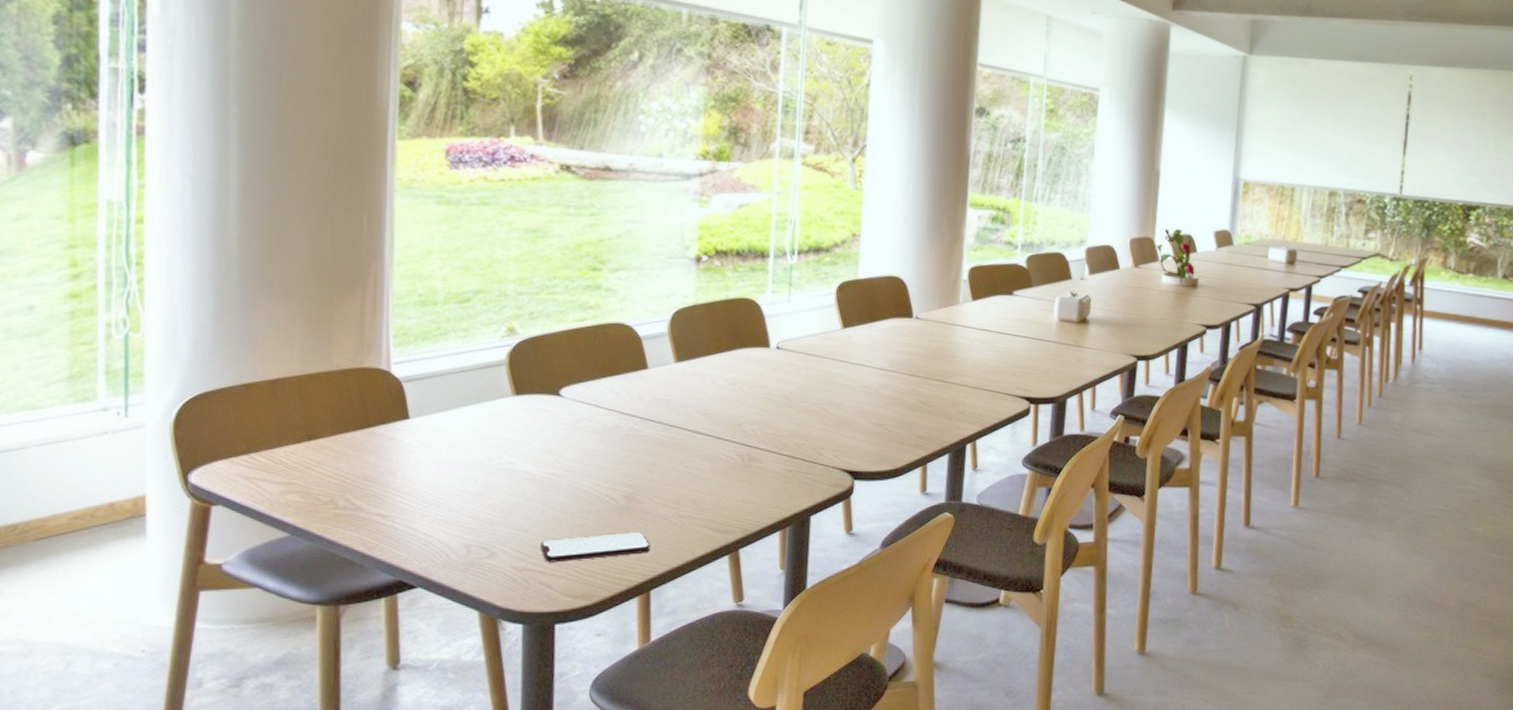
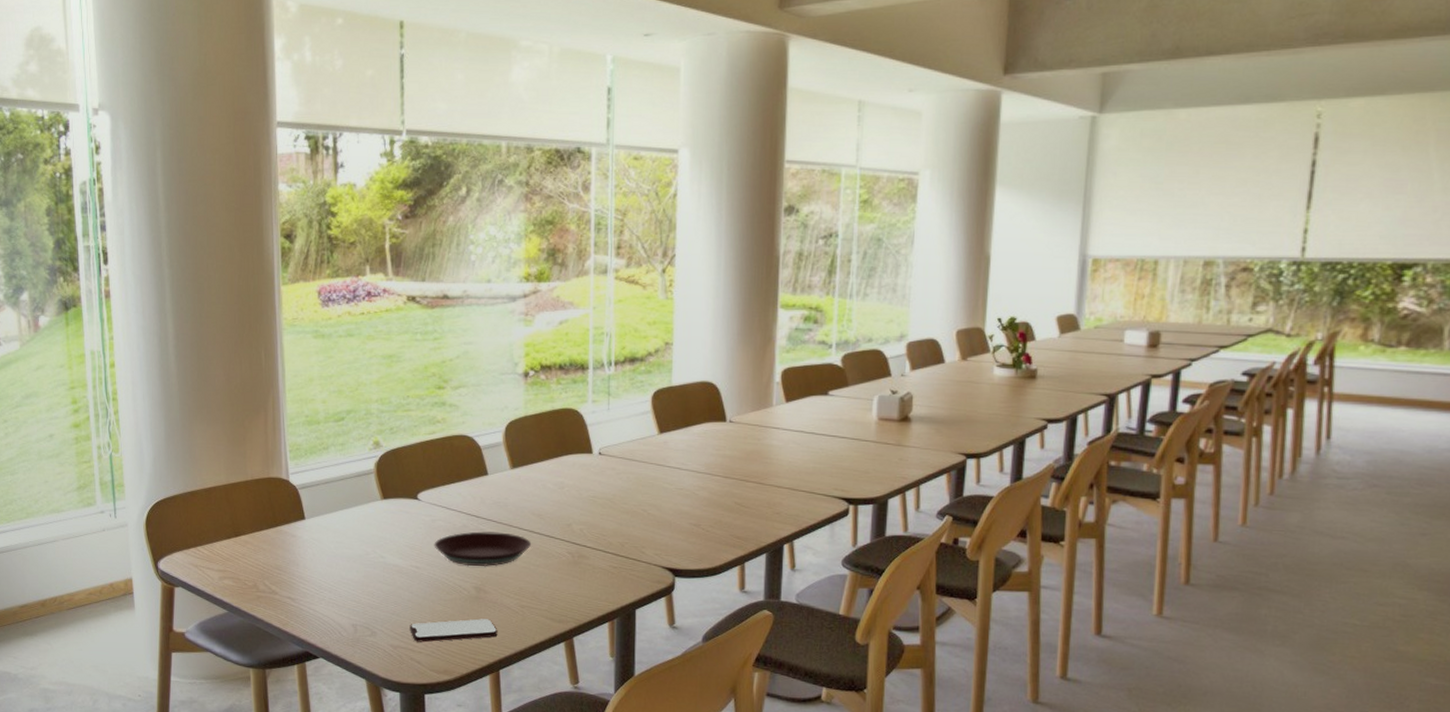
plate: none [577,432,696,473] -> present [434,531,532,567]

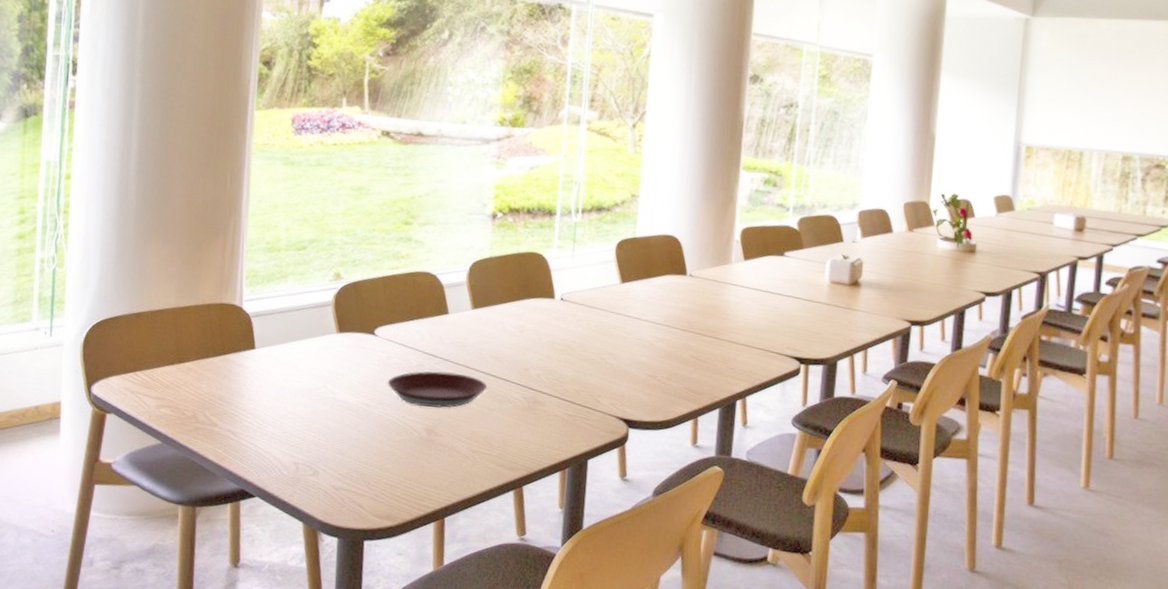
smartphone: present [410,618,498,642] -> none [354,462,446,485]

